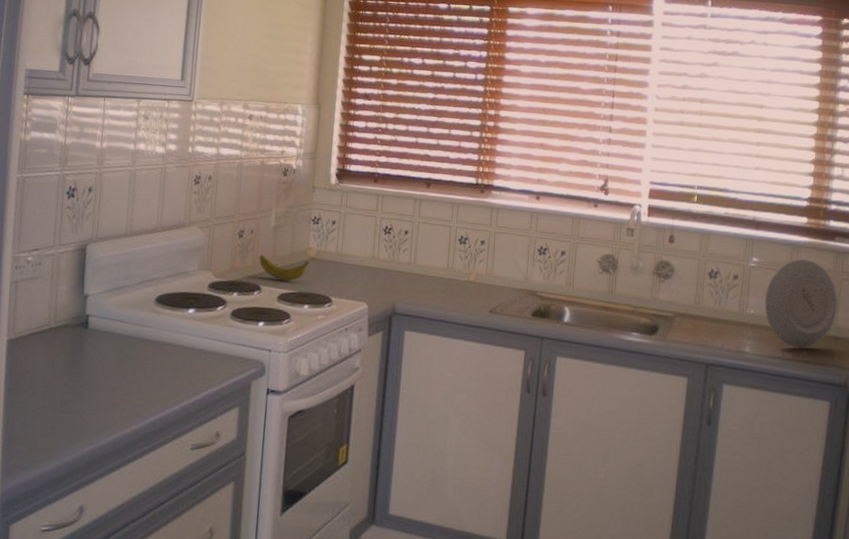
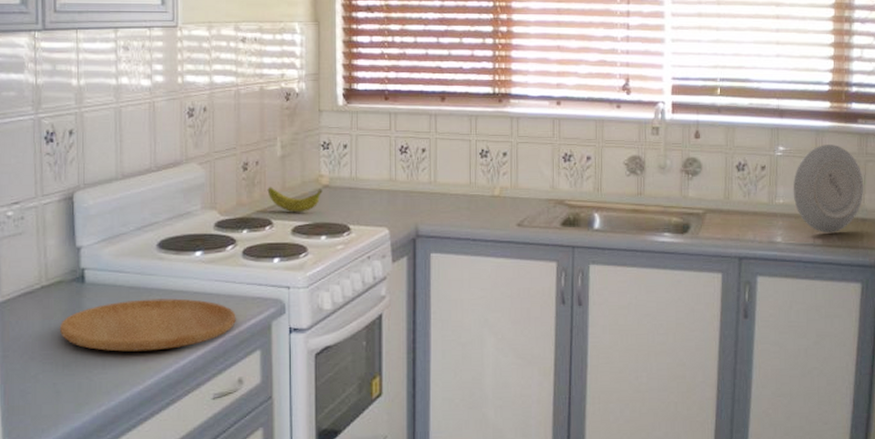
cutting board: none [61,348,220,398] -> present [59,298,236,352]

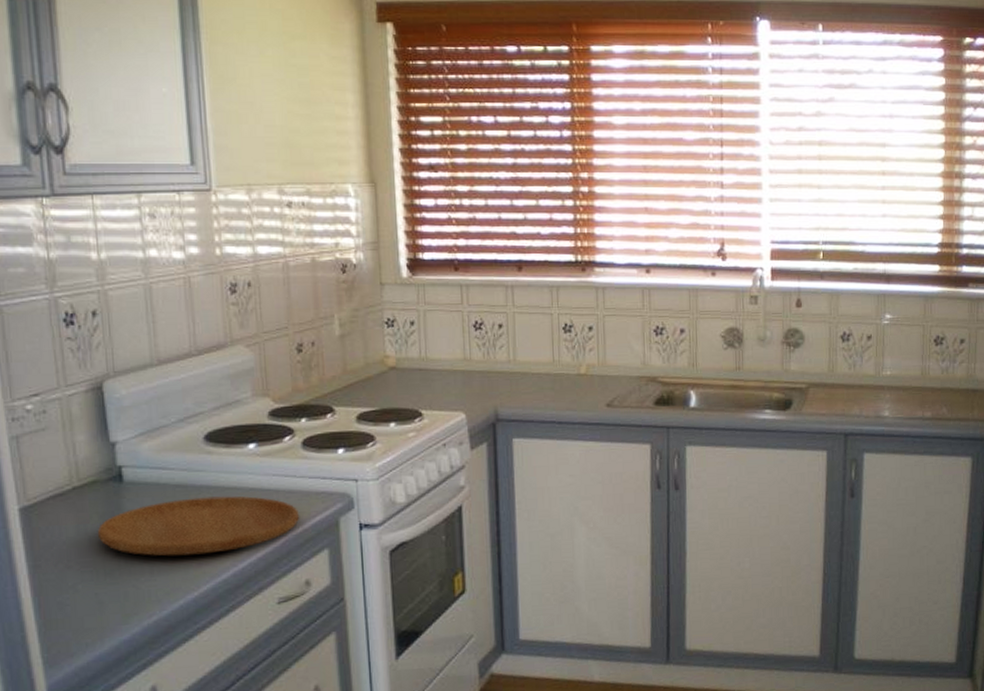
banana: present [267,187,323,213] -> none [326,370,389,398]
plate: present [793,145,864,234] -> none [900,311,975,406]

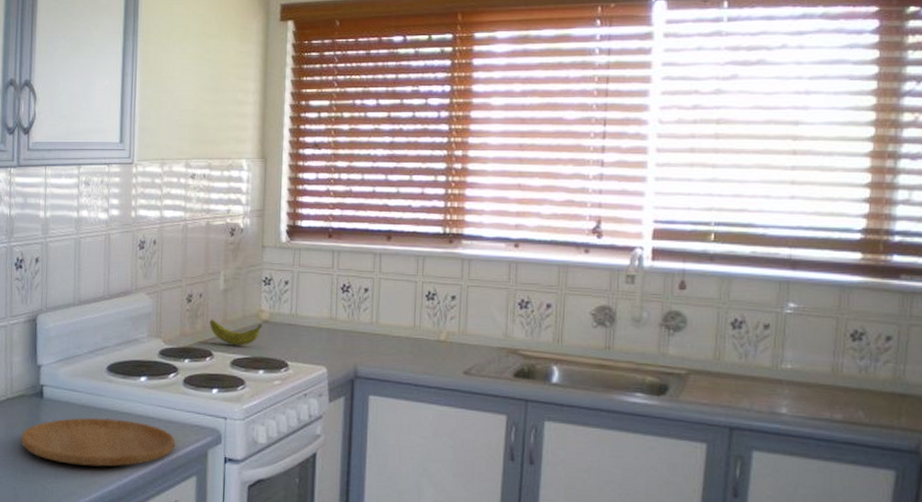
banana: none [326,370,389,398] -> present [209,319,262,346]

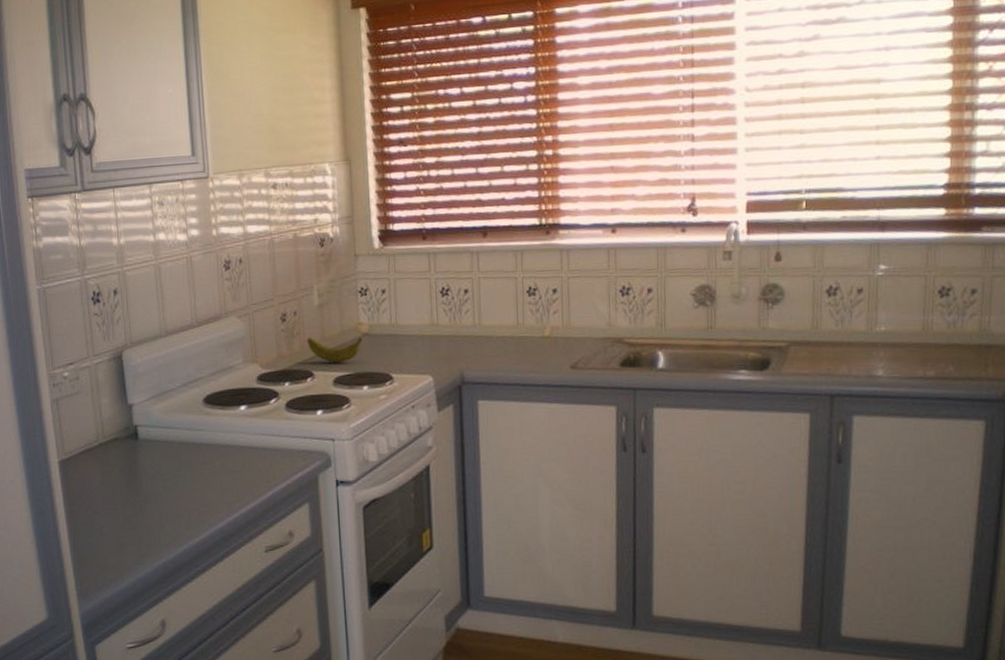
cutting board: present [20,417,175,467] -> none [118,453,283,506]

